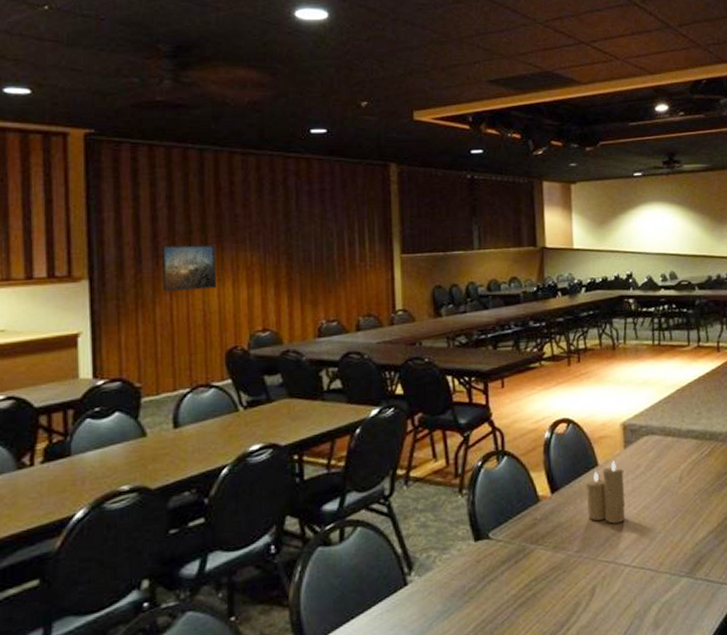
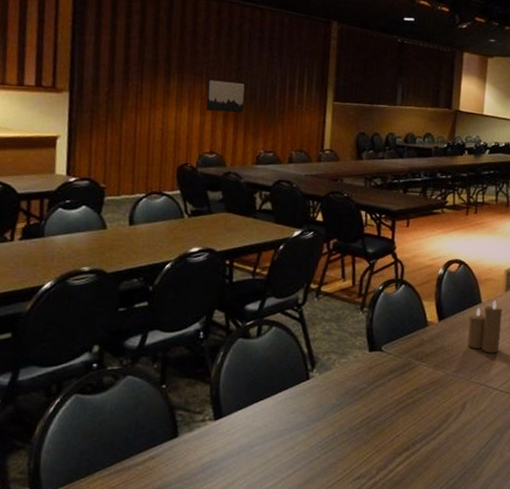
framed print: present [161,245,217,291] -> none [130,70,177,112]
wall art: none [253,245,298,282] -> present [206,80,245,113]

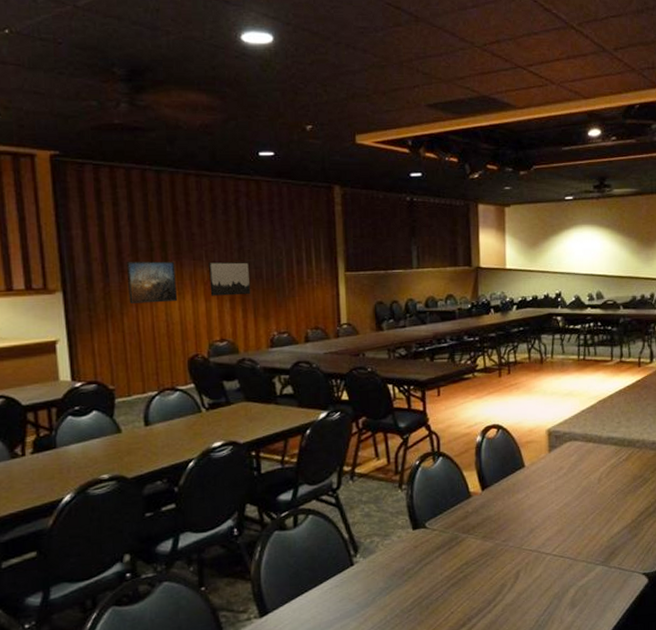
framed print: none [130,70,177,112] -> present [126,261,178,304]
candle: present [467,300,503,353] -> none [514,462,549,518]

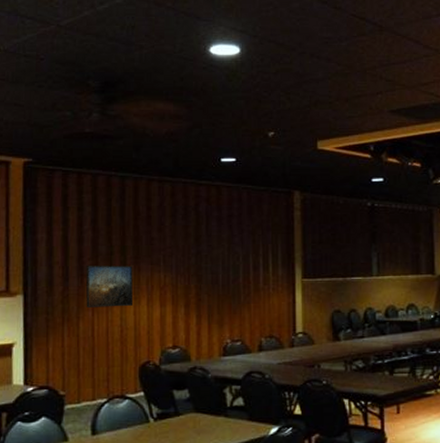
wall art: present [209,262,251,296] -> none [166,267,206,301]

